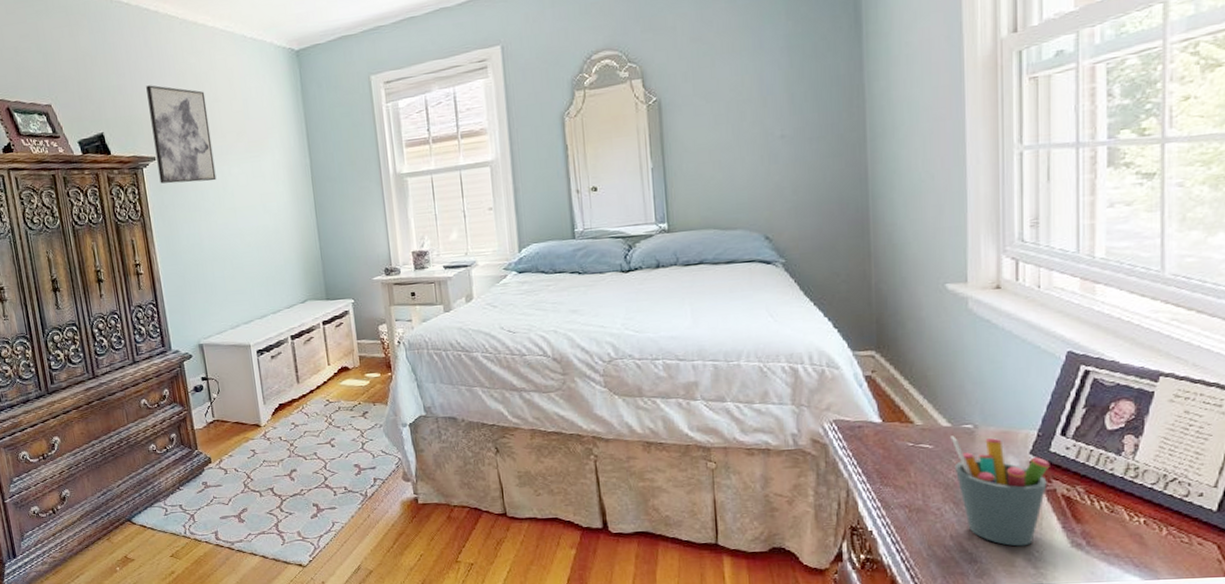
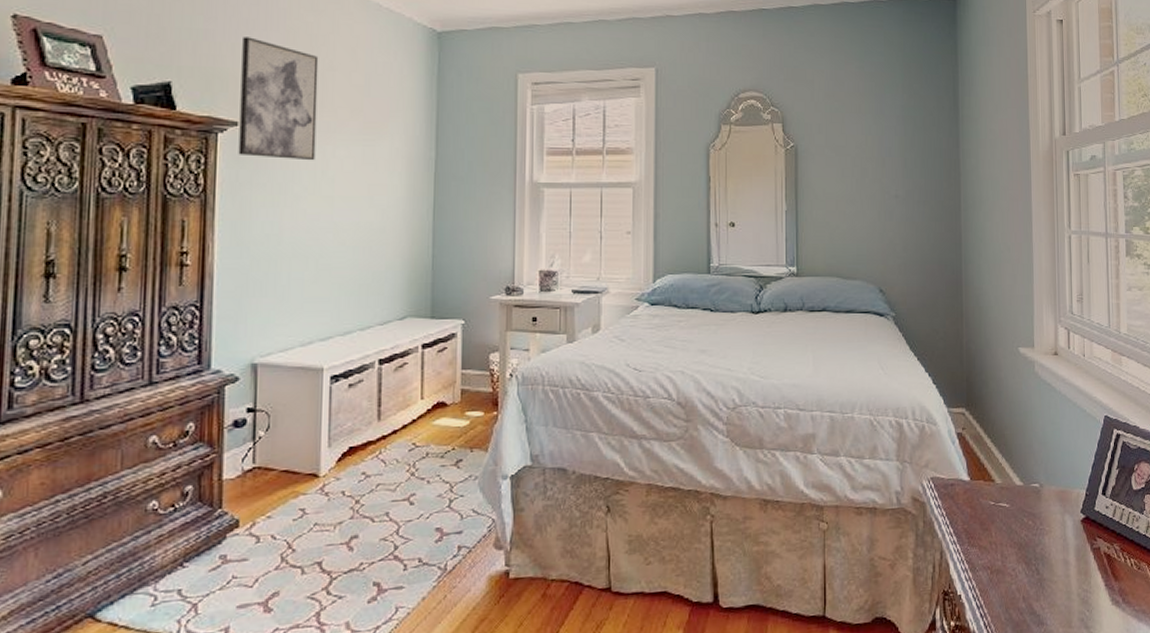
pen holder: present [950,436,1050,547] -> none [1023,494,1095,606]

